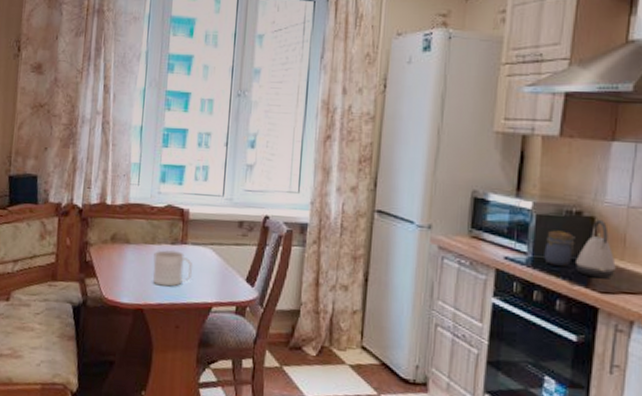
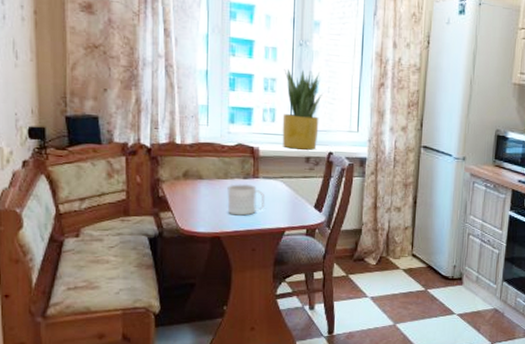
planter: none [214,122,260,213] -> present [282,69,323,150]

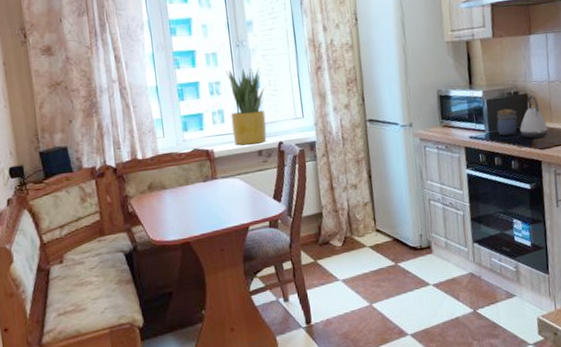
mug: present [227,183,266,216] -> none [189,186,227,219]

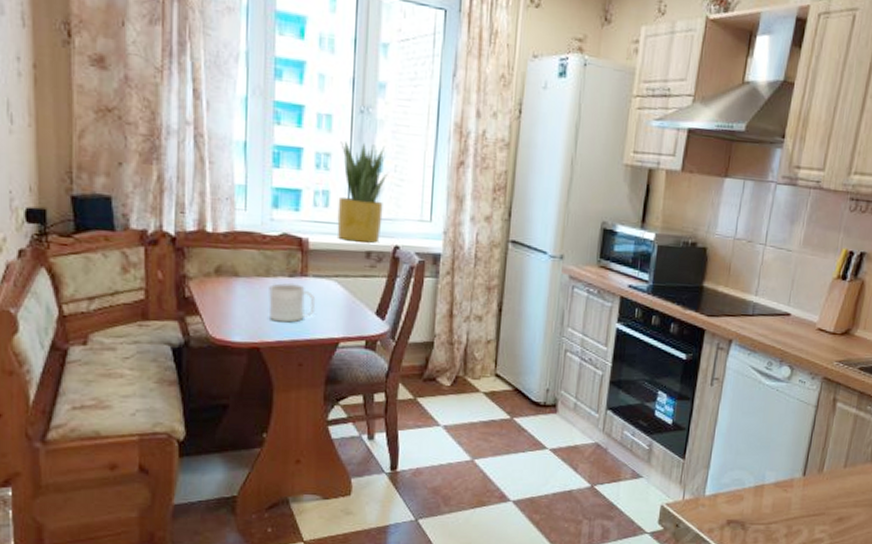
mug: none [189,186,227,219] -> present [268,282,316,323]
jar: present [496,108,518,136] -> none [662,260,690,294]
kettle: present [519,94,548,139] -> none [688,250,721,304]

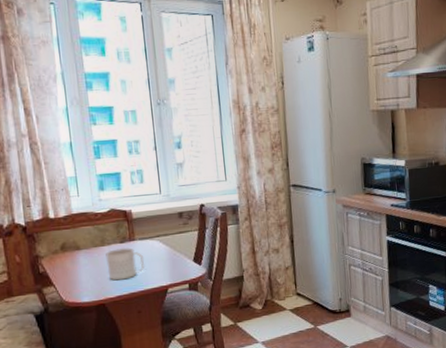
planter: present [337,141,388,243] -> none [145,127,188,207]

